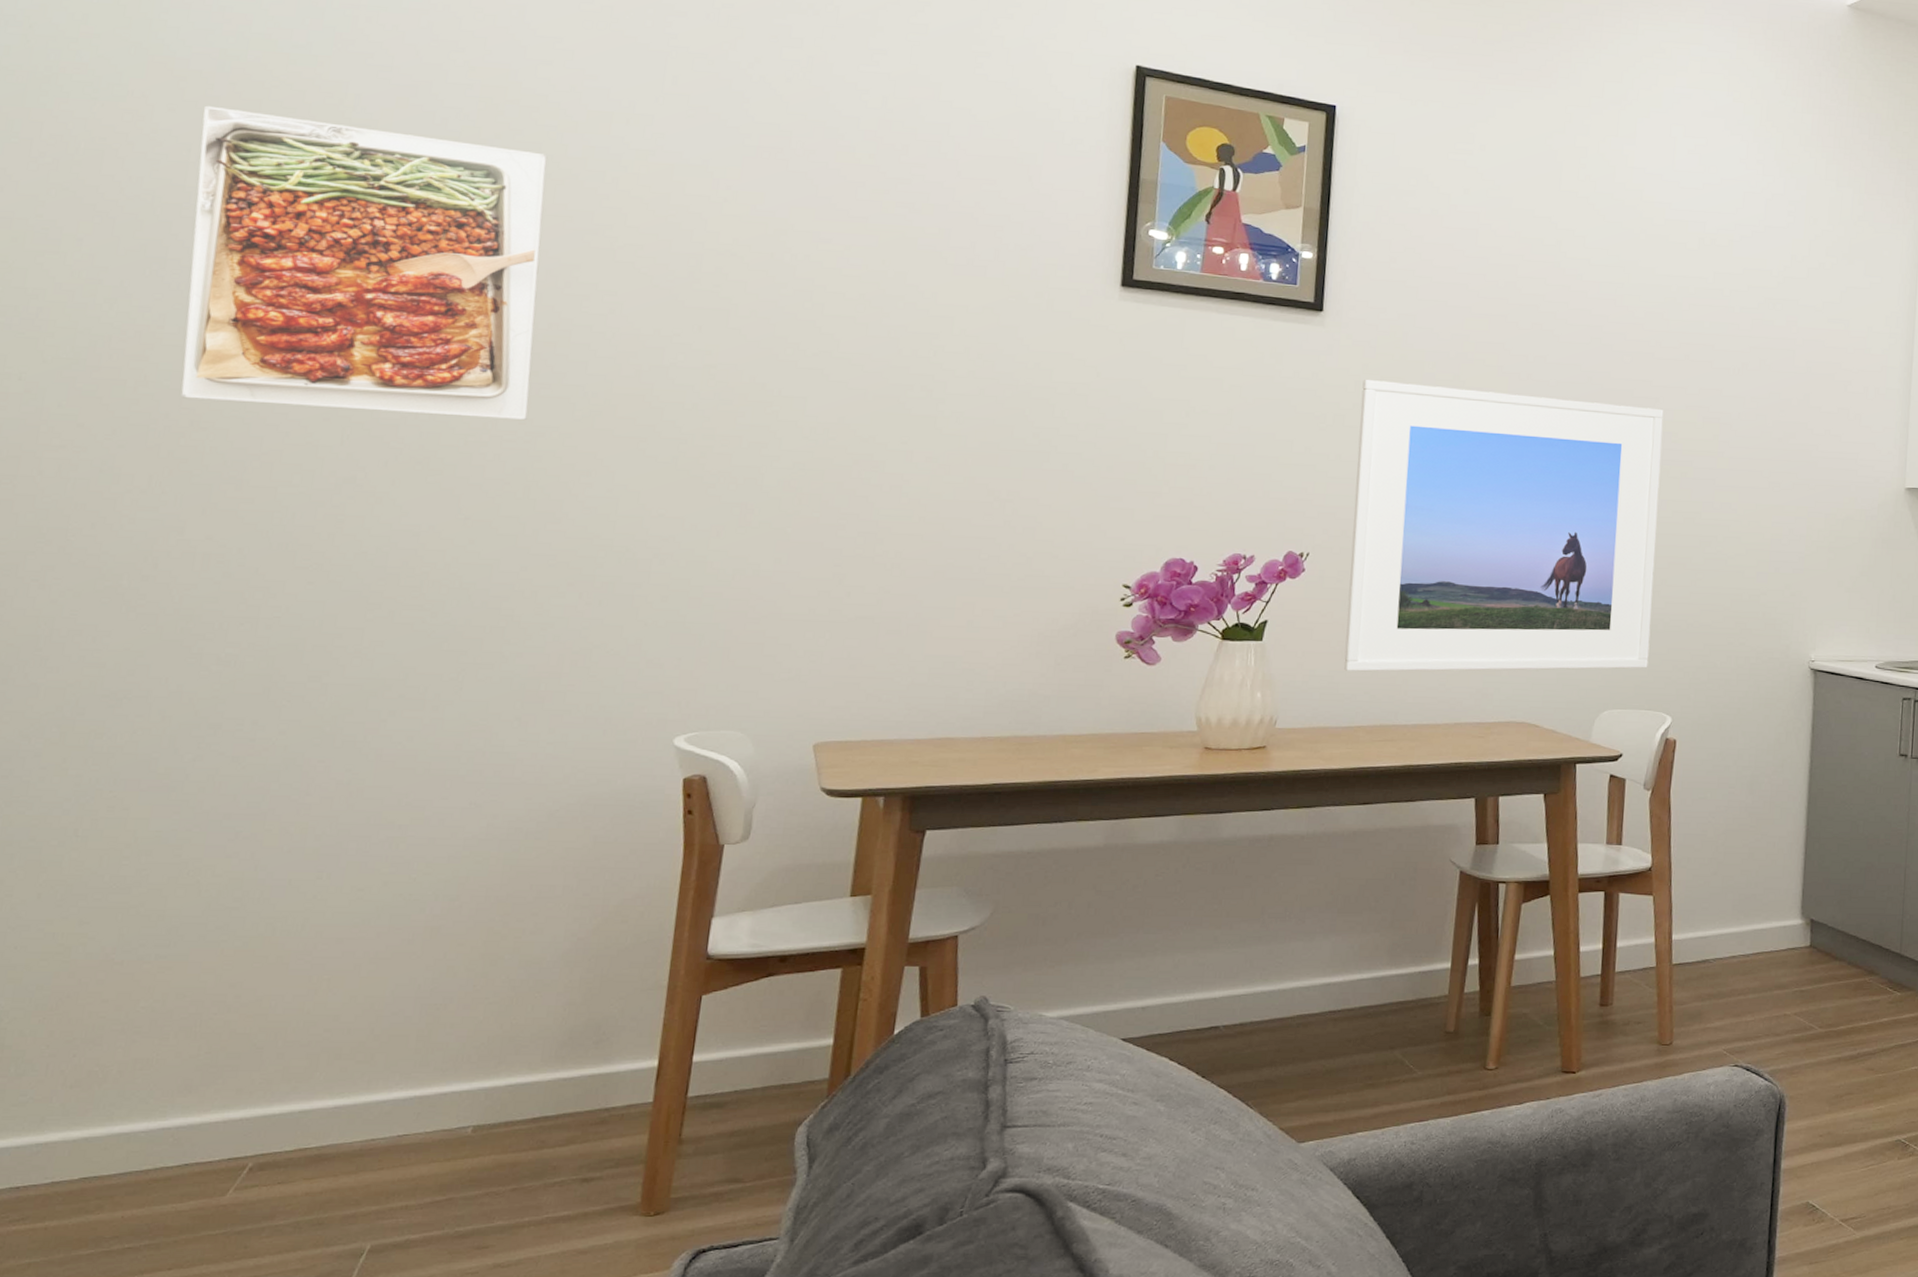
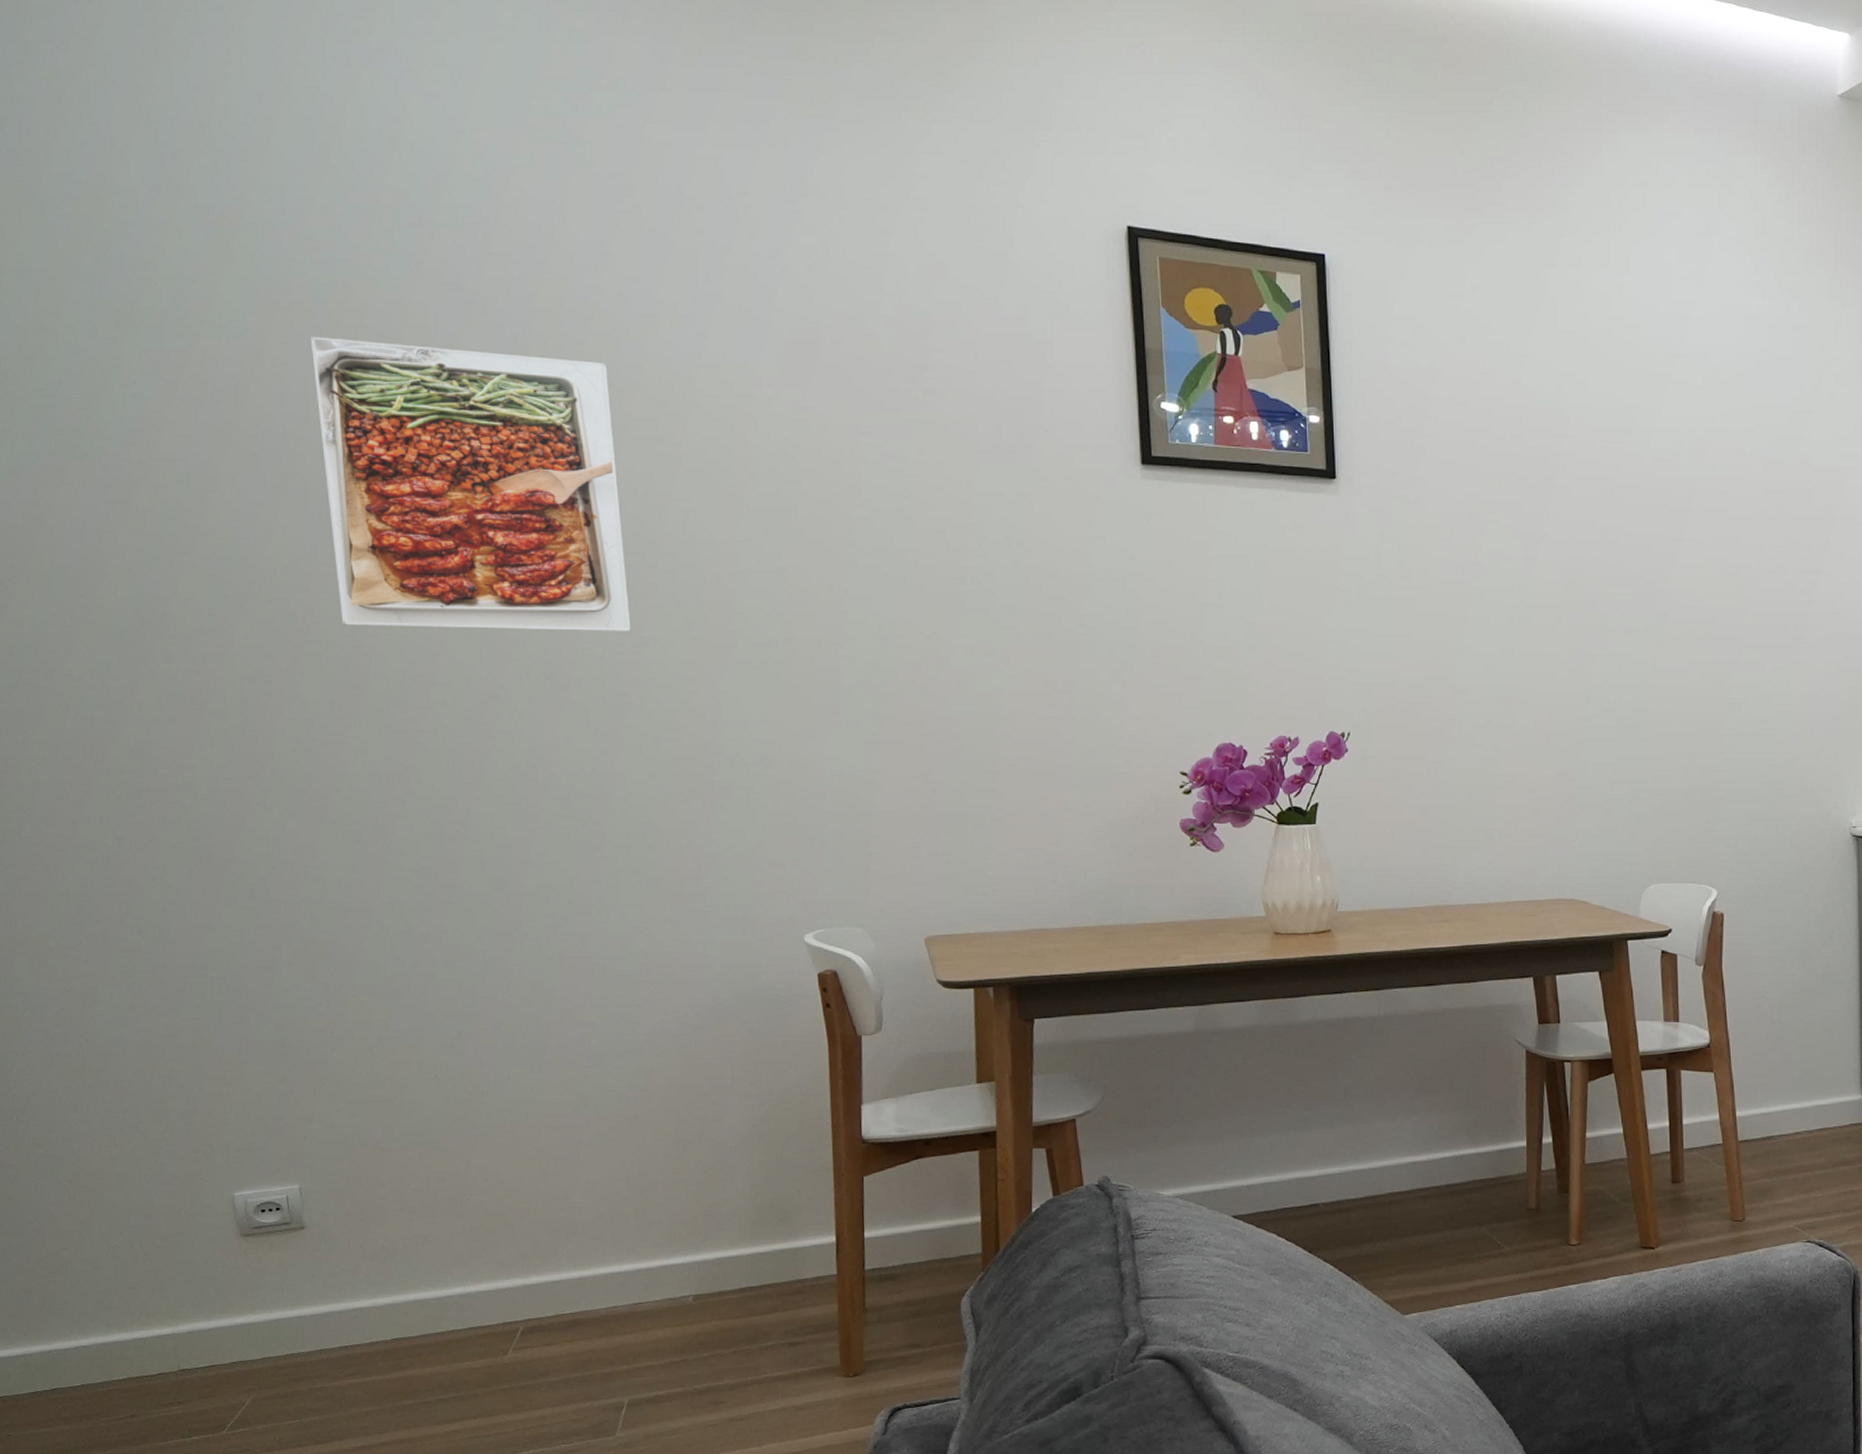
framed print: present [1343,379,1664,672] -> none [1382,548,1689,852]

